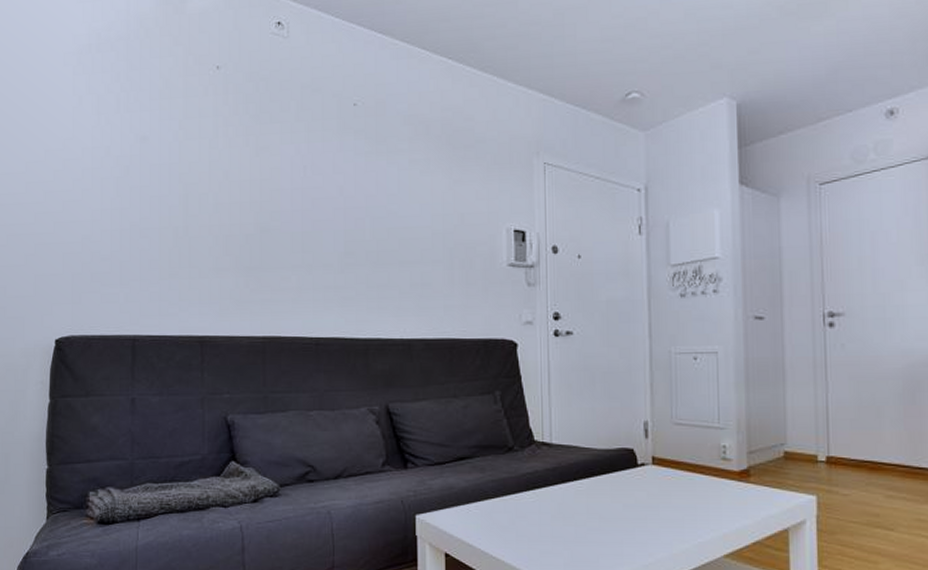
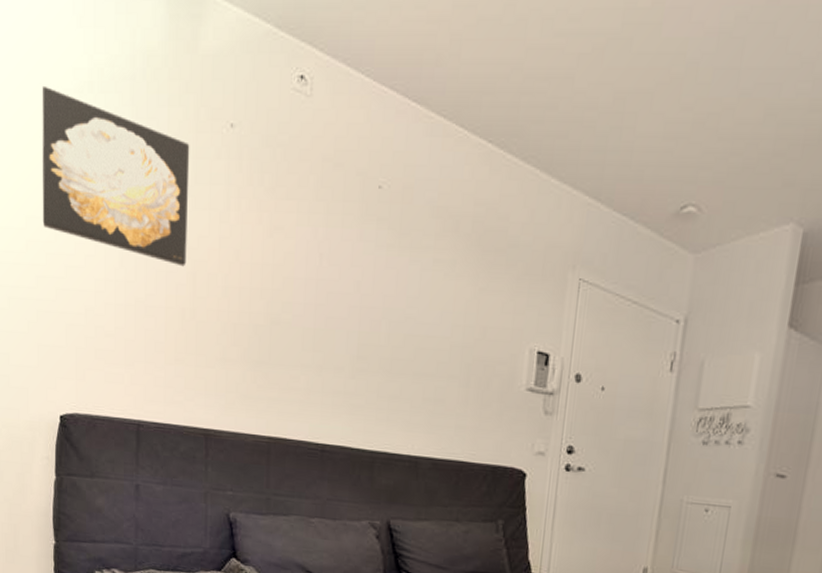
wall art: none [42,51,180,190] -> present [42,85,190,267]

